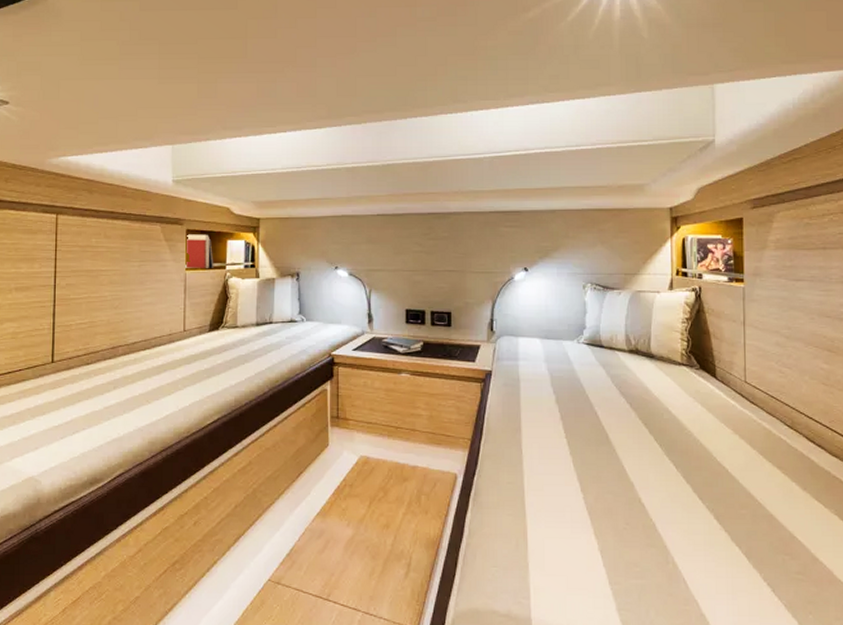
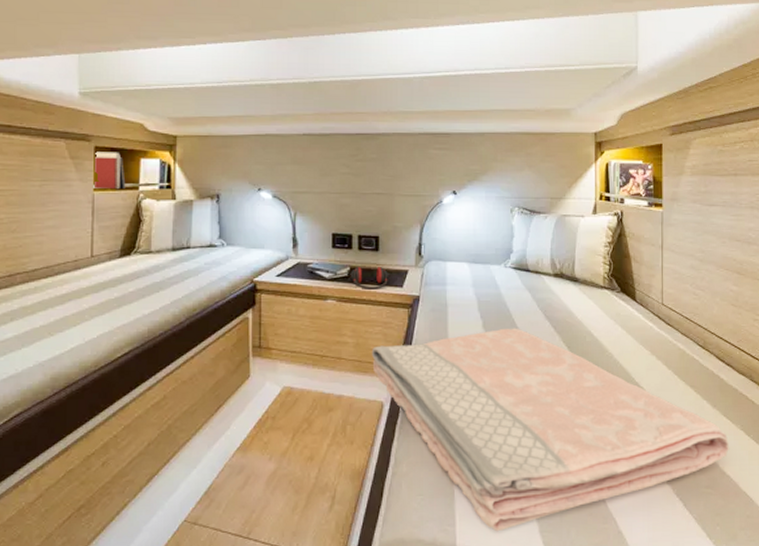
headphones: none [423,342,461,364] -> present [350,267,388,290]
towel: none [445,403,823,608] -> present [372,328,730,532]

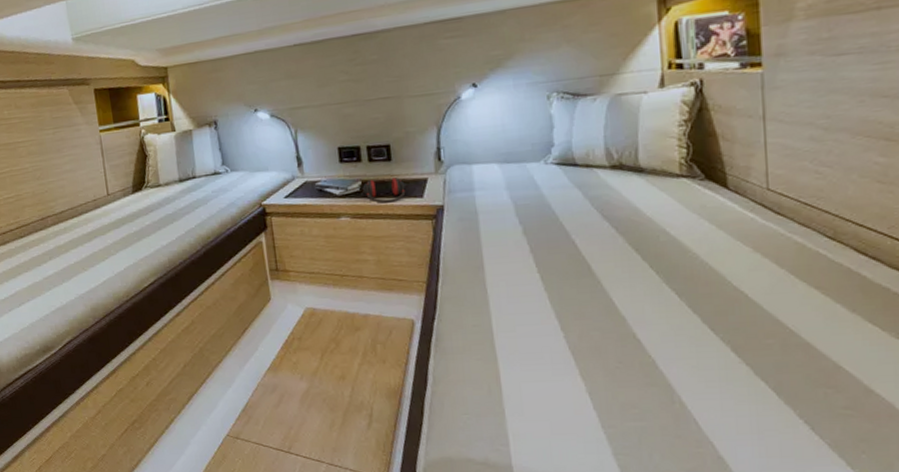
books: present [95,152,126,190] -> none [95,91,128,130]
towel: present [372,328,730,532] -> none [395,232,880,453]

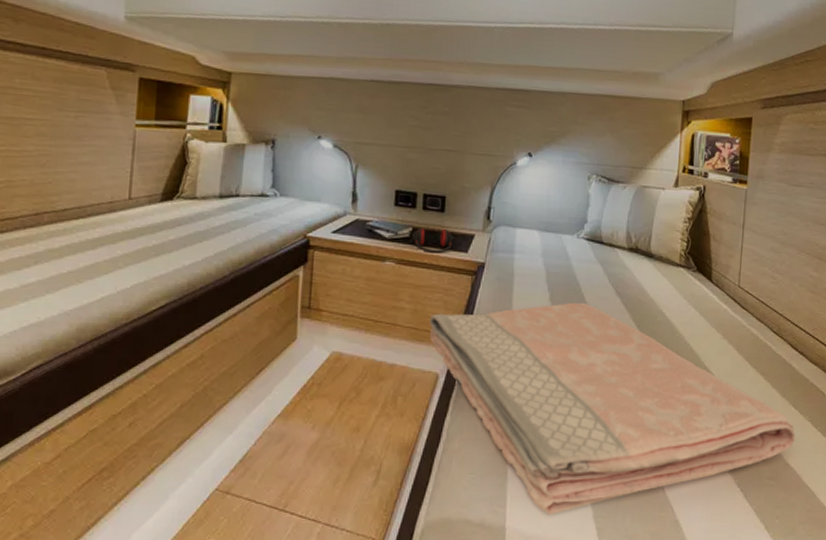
towel: none [395,232,880,453] -> present [429,302,796,516]

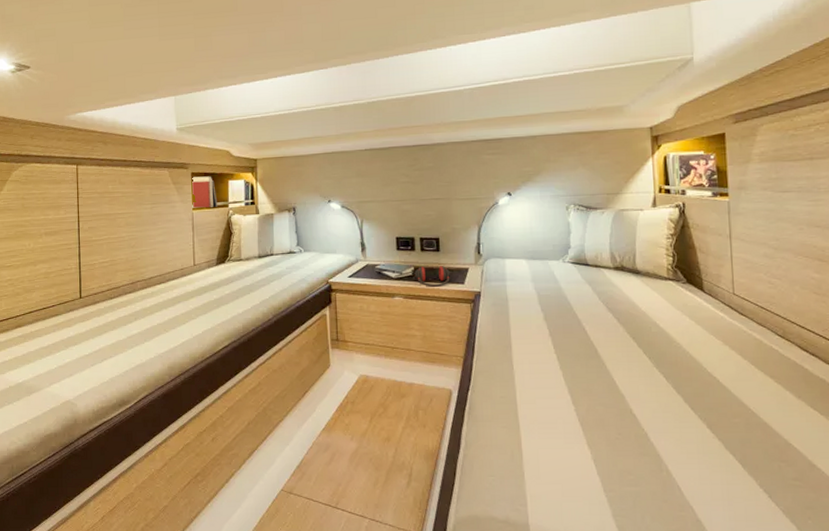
books: none [137,84,172,128] -> present [192,176,218,208]
towel: present [429,302,796,516] -> none [439,320,820,514]

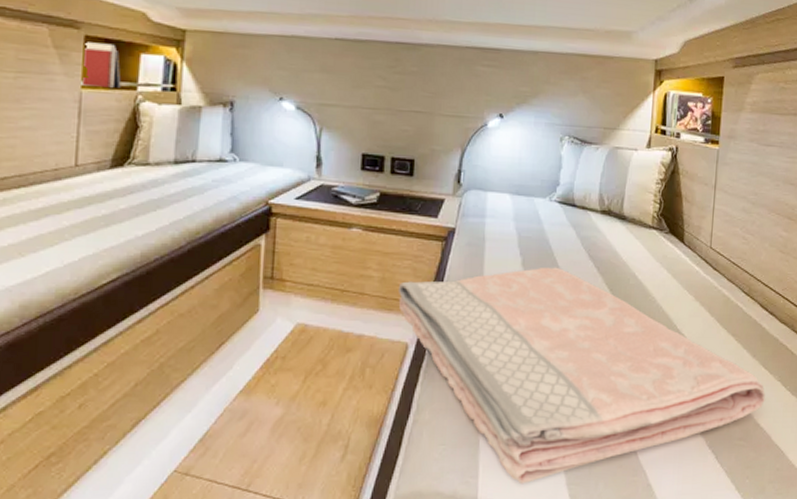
headphones: present [414,266,450,287] -> none [379,193,422,219]
towel: none [439,320,820,514] -> present [398,267,766,485]

